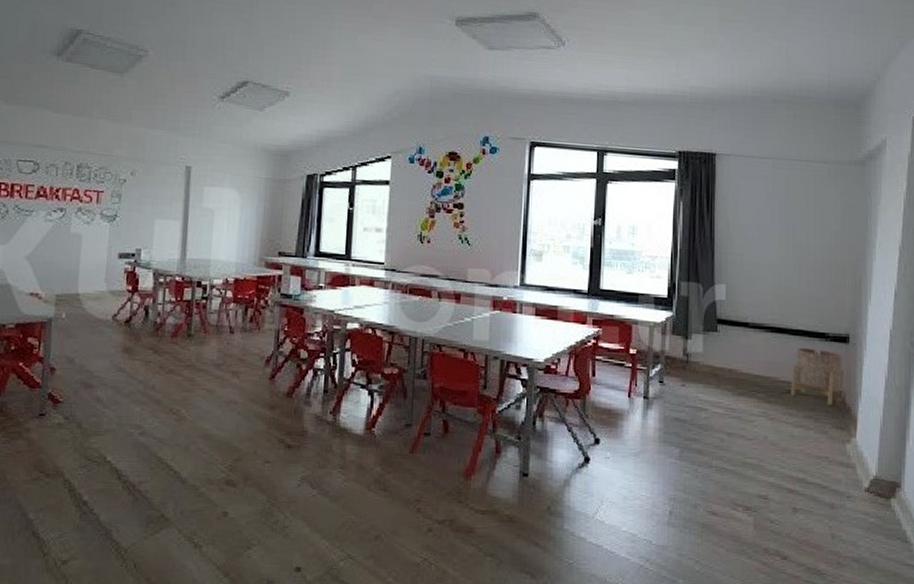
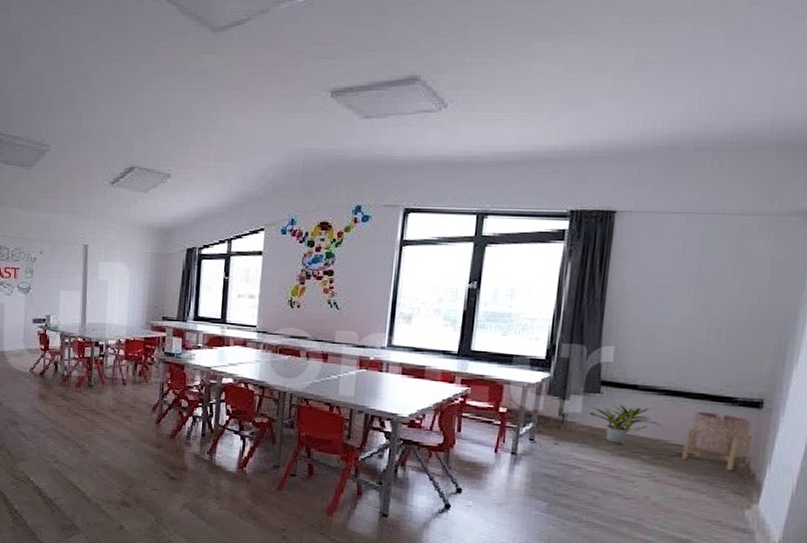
potted plant: none [710,343,771,384] -> present [590,405,661,445]

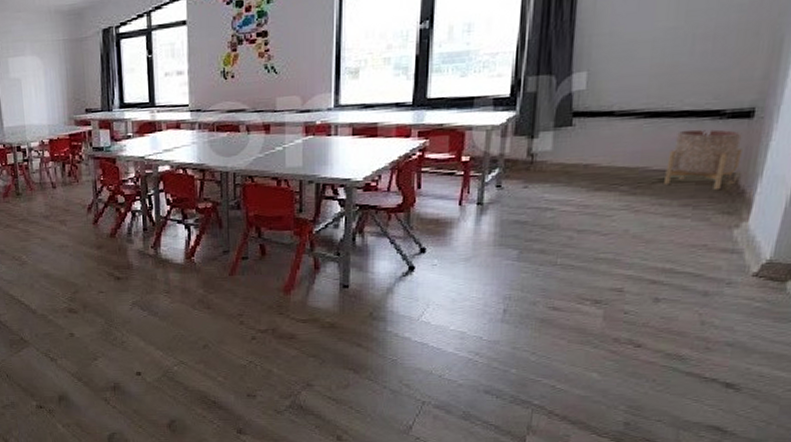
potted plant: present [590,405,661,445] -> none [561,134,641,179]

